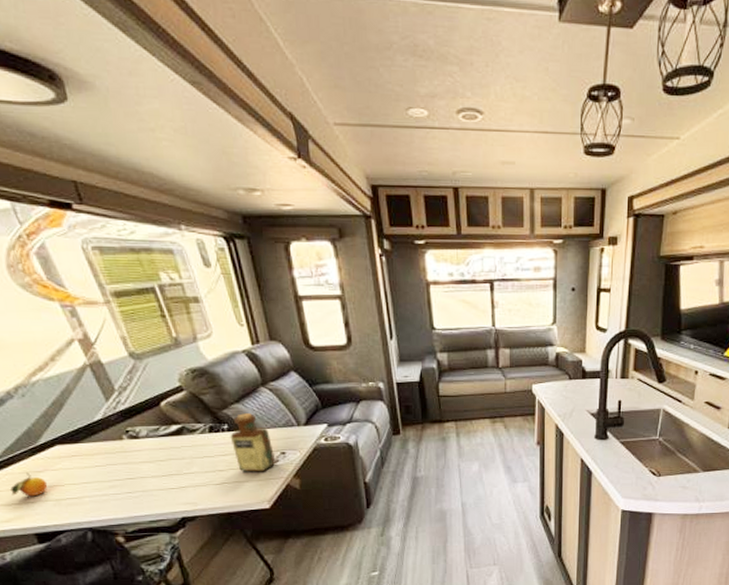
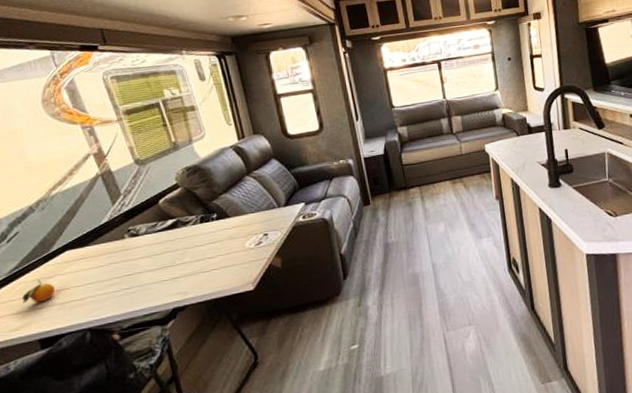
bottle: present [230,413,276,472] -> none [218,201,259,256]

